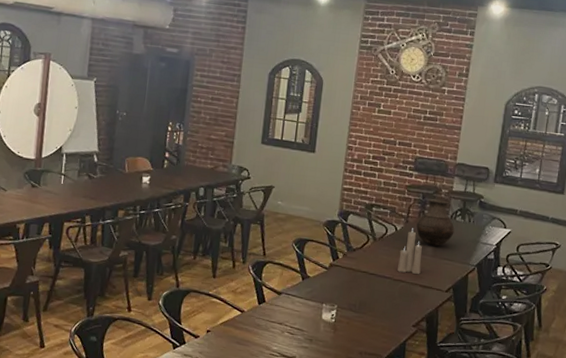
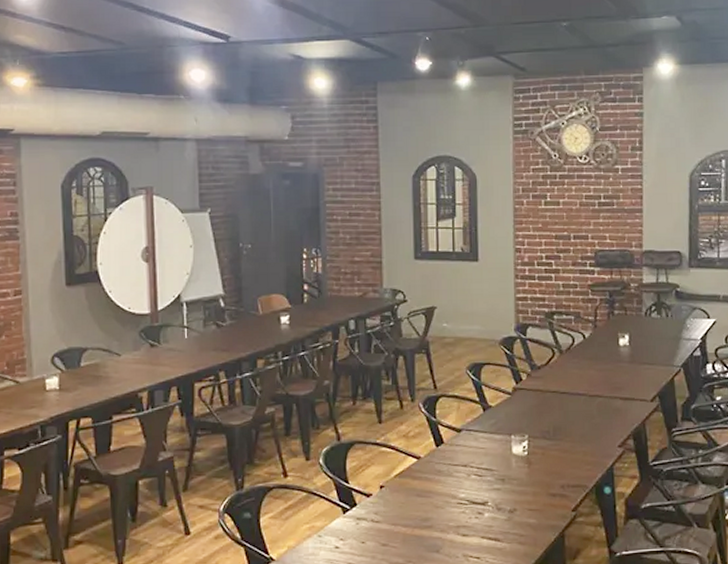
candle: present [396,228,422,274] -> none [591,333,619,386]
vase: present [416,199,455,246] -> none [607,296,651,350]

